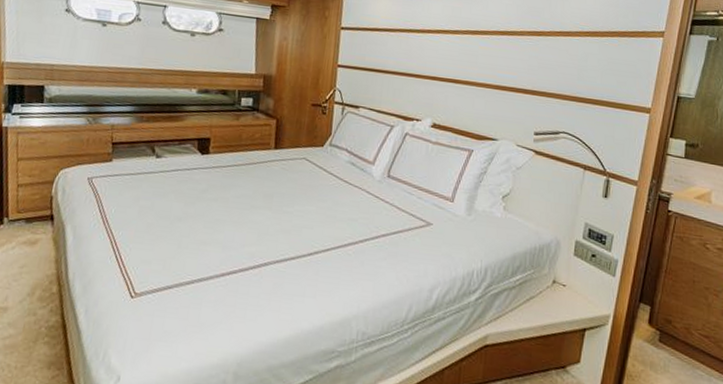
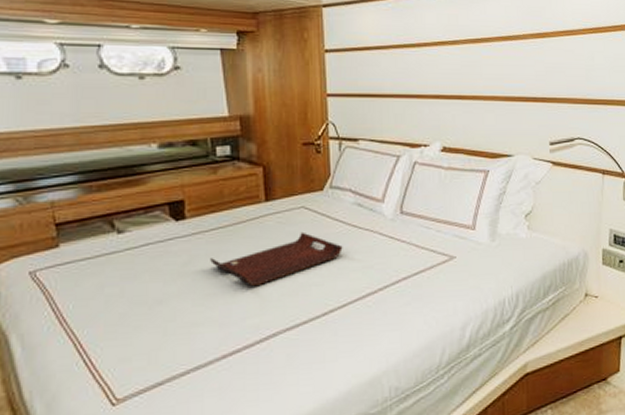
serving tray: none [223,179,334,220] -> present [210,232,343,287]

